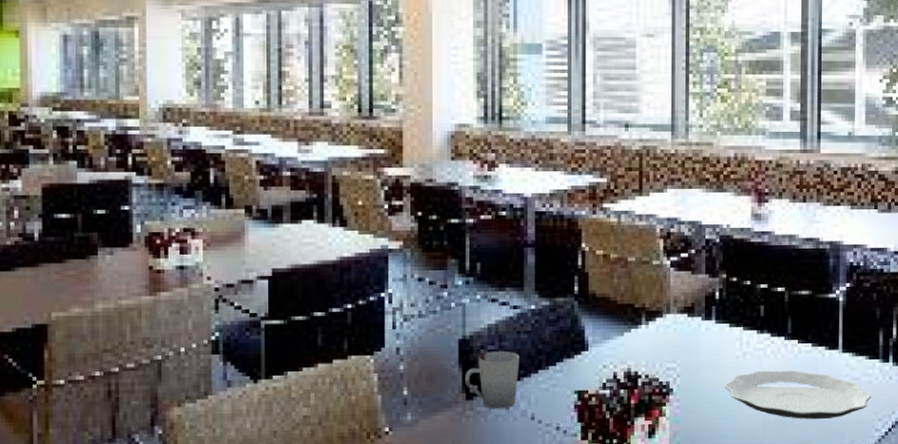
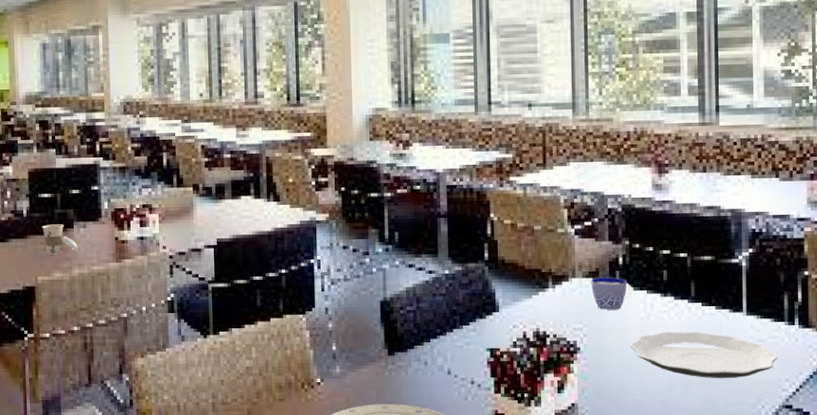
cup: none [57,250,102,287] -> present [41,224,78,255]
cup: present [464,350,520,409] -> none [386,311,436,364]
cup: none [686,313,730,348] -> present [591,277,634,310]

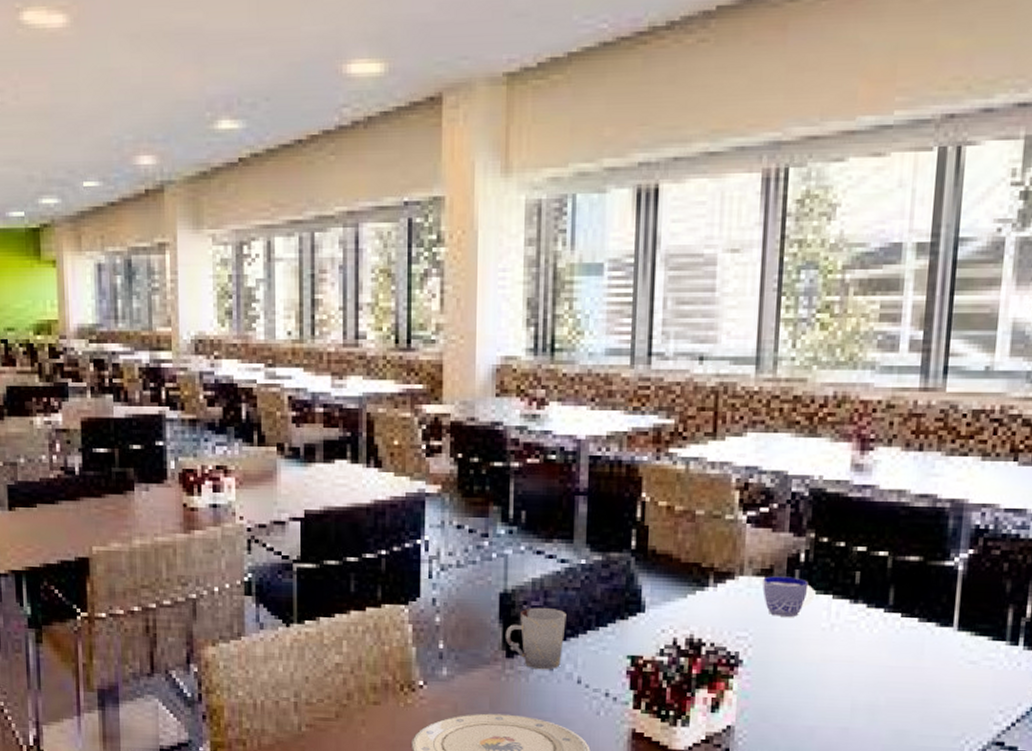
cup: present [41,224,78,255] -> none [96,485,139,522]
cup: none [386,311,436,364] -> present [505,607,567,670]
plate: present [630,331,778,379] -> none [805,646,993,707]

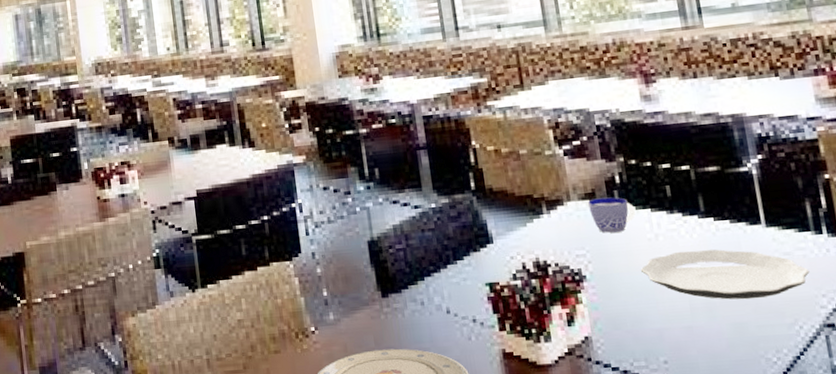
cup: present [505,607,567,670] -> none [377,249,430,305]
plate: none [805,646,993,707] -> present [640,249,810,300]

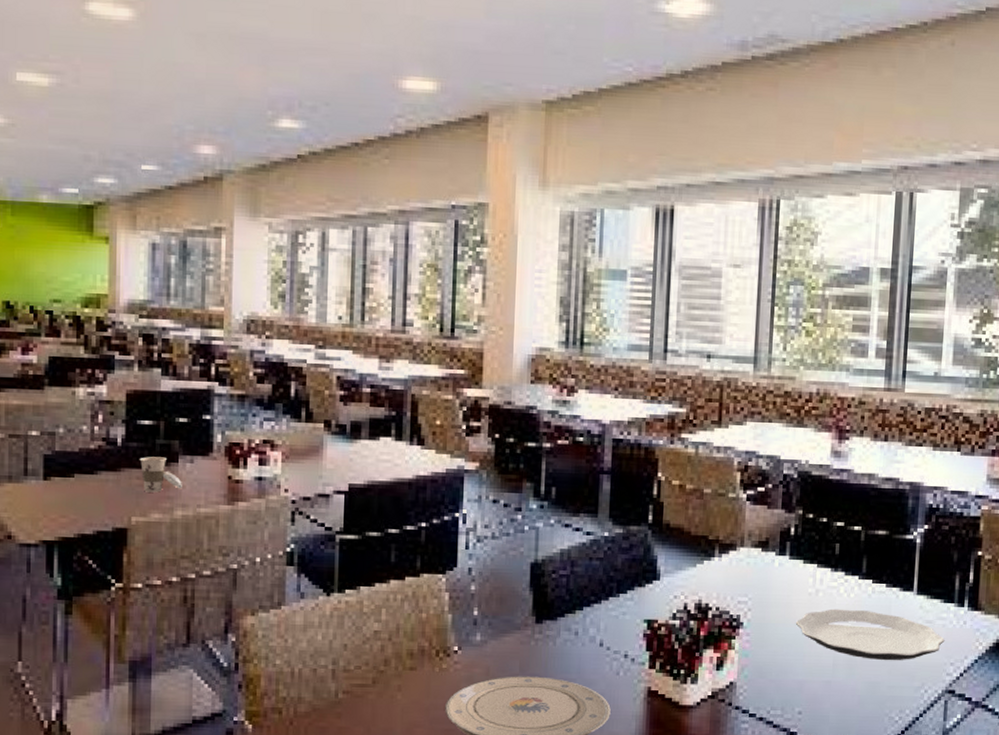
cup: none [26,188,62,219] -> present [139,456,182,493]
cup: present [588,197,636,233] -> none [760,547,804,583]

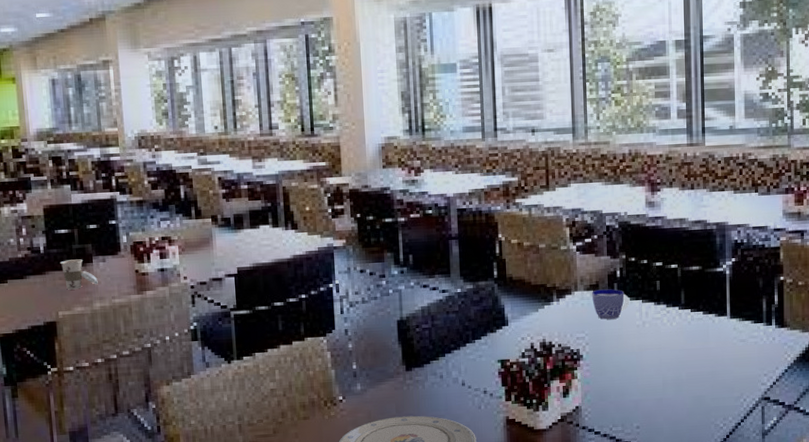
cup: none [760,547,804,583] -> present [592,289,630,320]
plate: present [795,609,945,661] -> none [627,336,758,377]

